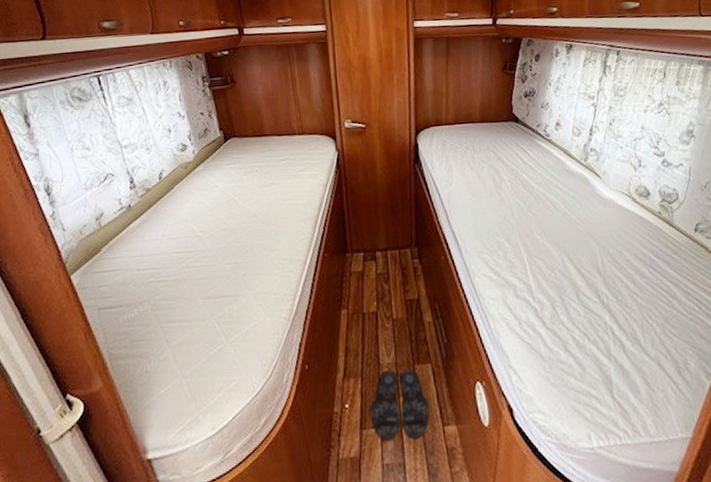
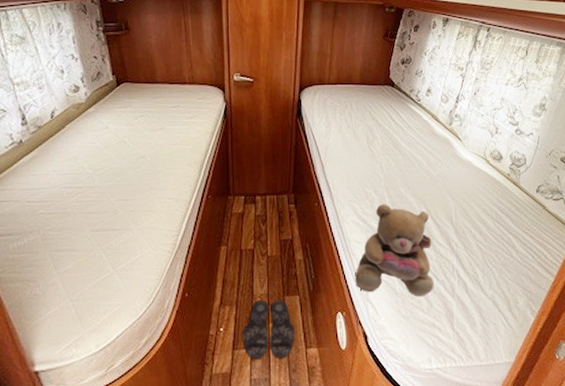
teddy bear: none [492,253,586,361] -> present [355,204,434,297]

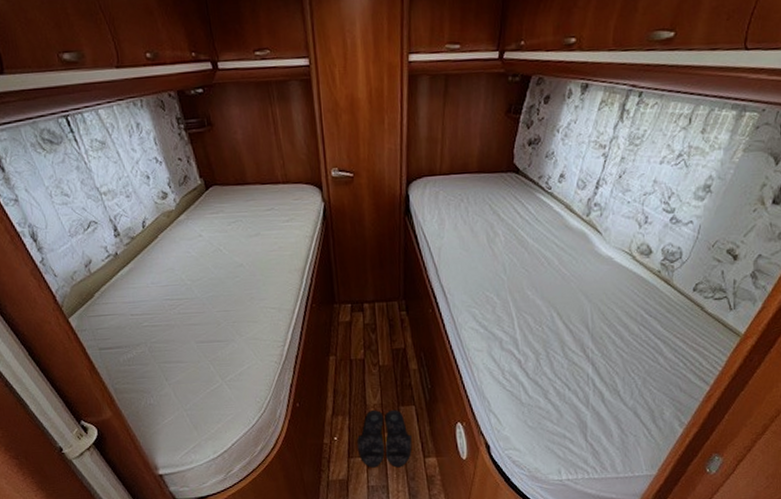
teddy bear: present [355,204,434,297] -> none [475,308,565,408]

